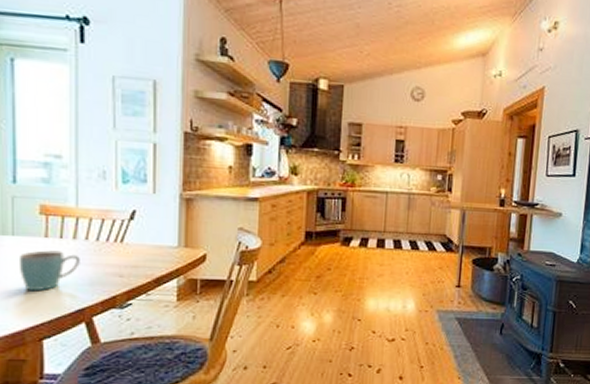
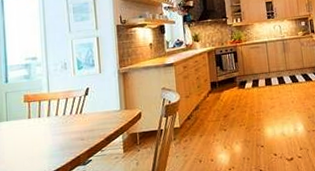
mug: present [20,250,80,292] -> none [12,127,53,162]

